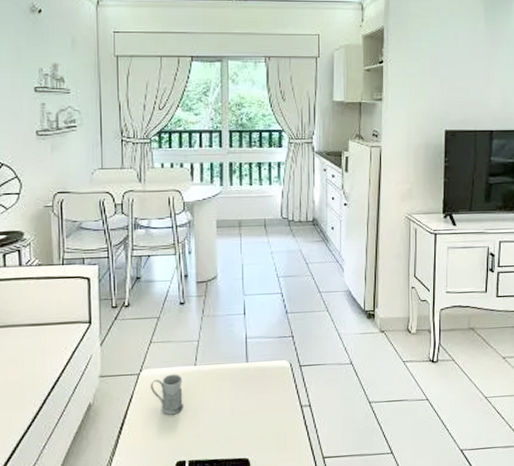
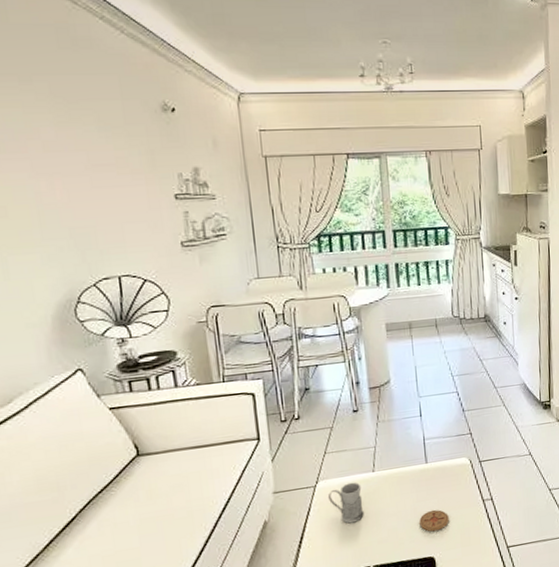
coaster: none [237,410,266,433] -> present [419,509,449,532]

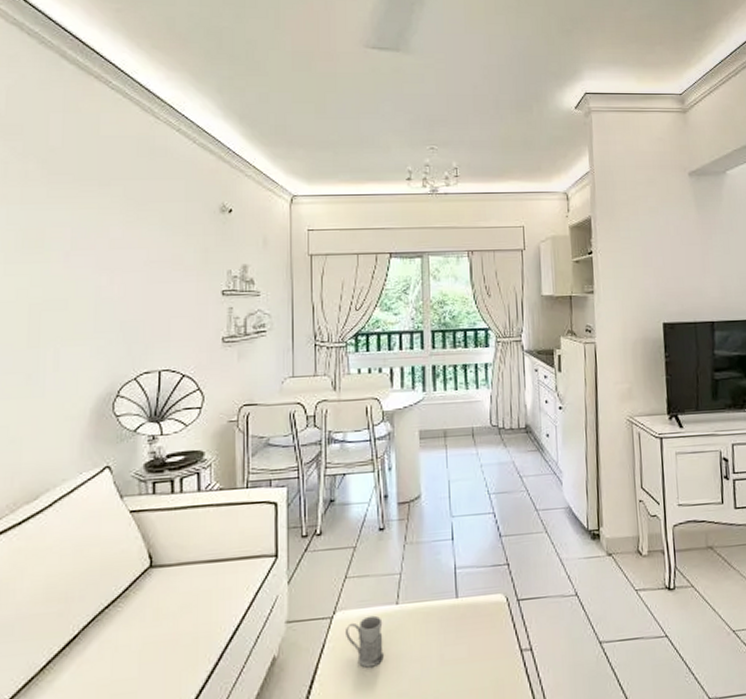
coaster: present [419,509,449,532] -> none [446,657,481,687]

